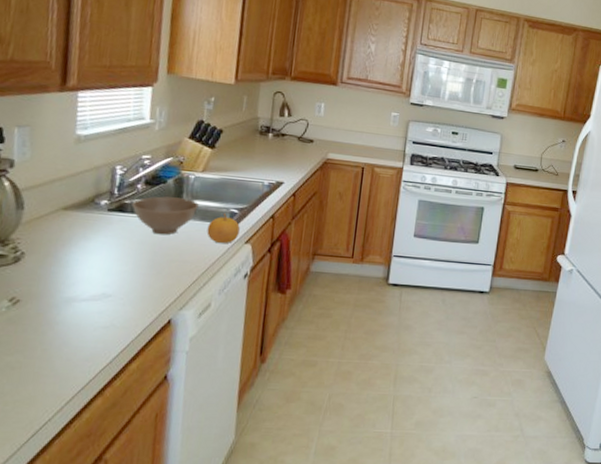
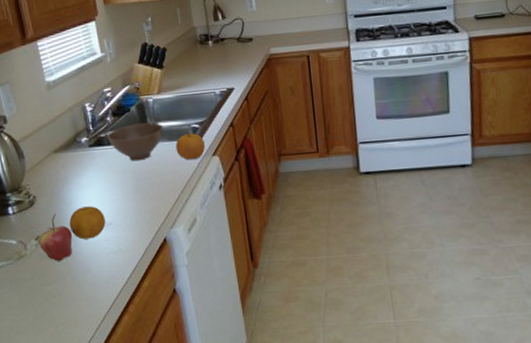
fruit: none [11,275,59,329] -> present [38,213,73,261]
fruit: none [57,273,105,309] -> present [69,206,106,240]

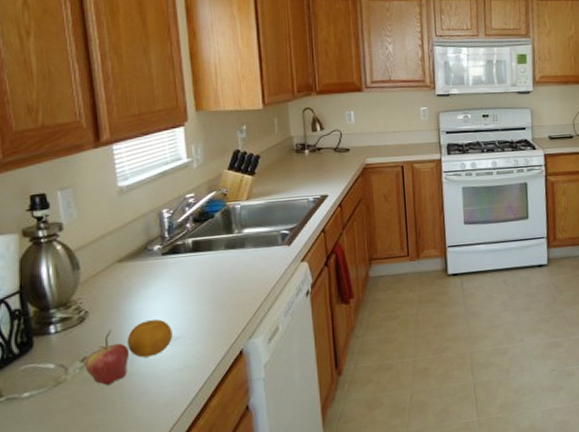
bowl: present [107,122,163,161] -> none [184,228,249,269]
fruit: present [175,130,205,159] -> none [262,236,293,266]

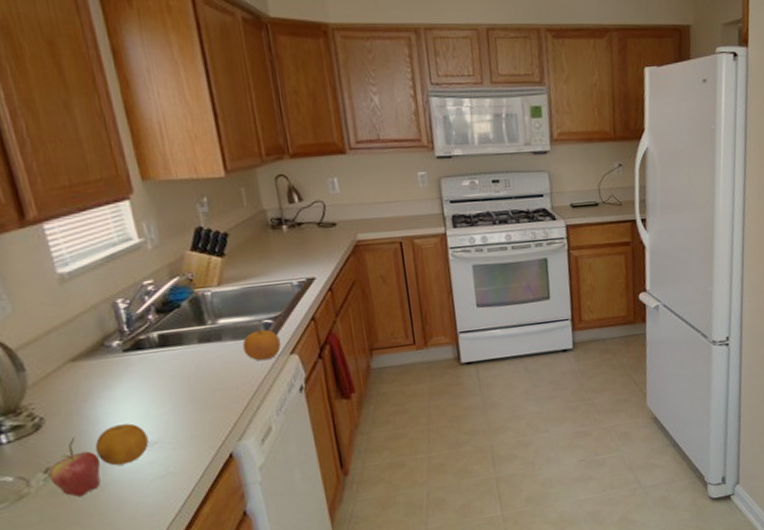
fruit: none [262,236,293,266] -> present [242,326,281,360]

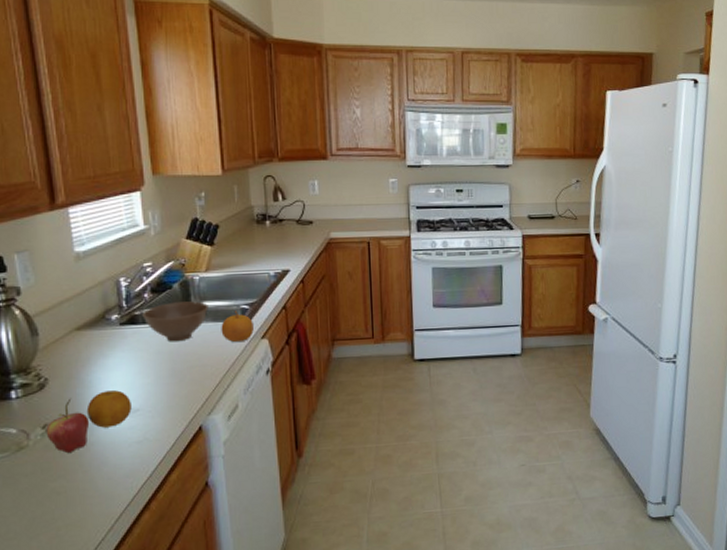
bowl: none [148,319,226,366] -> present [142,301,208,342]

